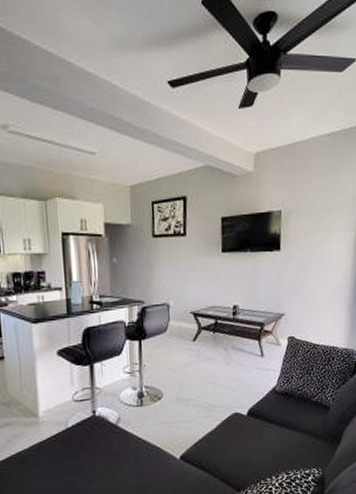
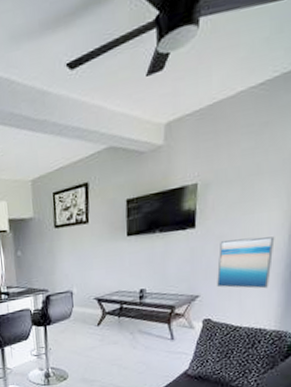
wall art: none [298,263,342,310] -> present [217,236,275,289]

